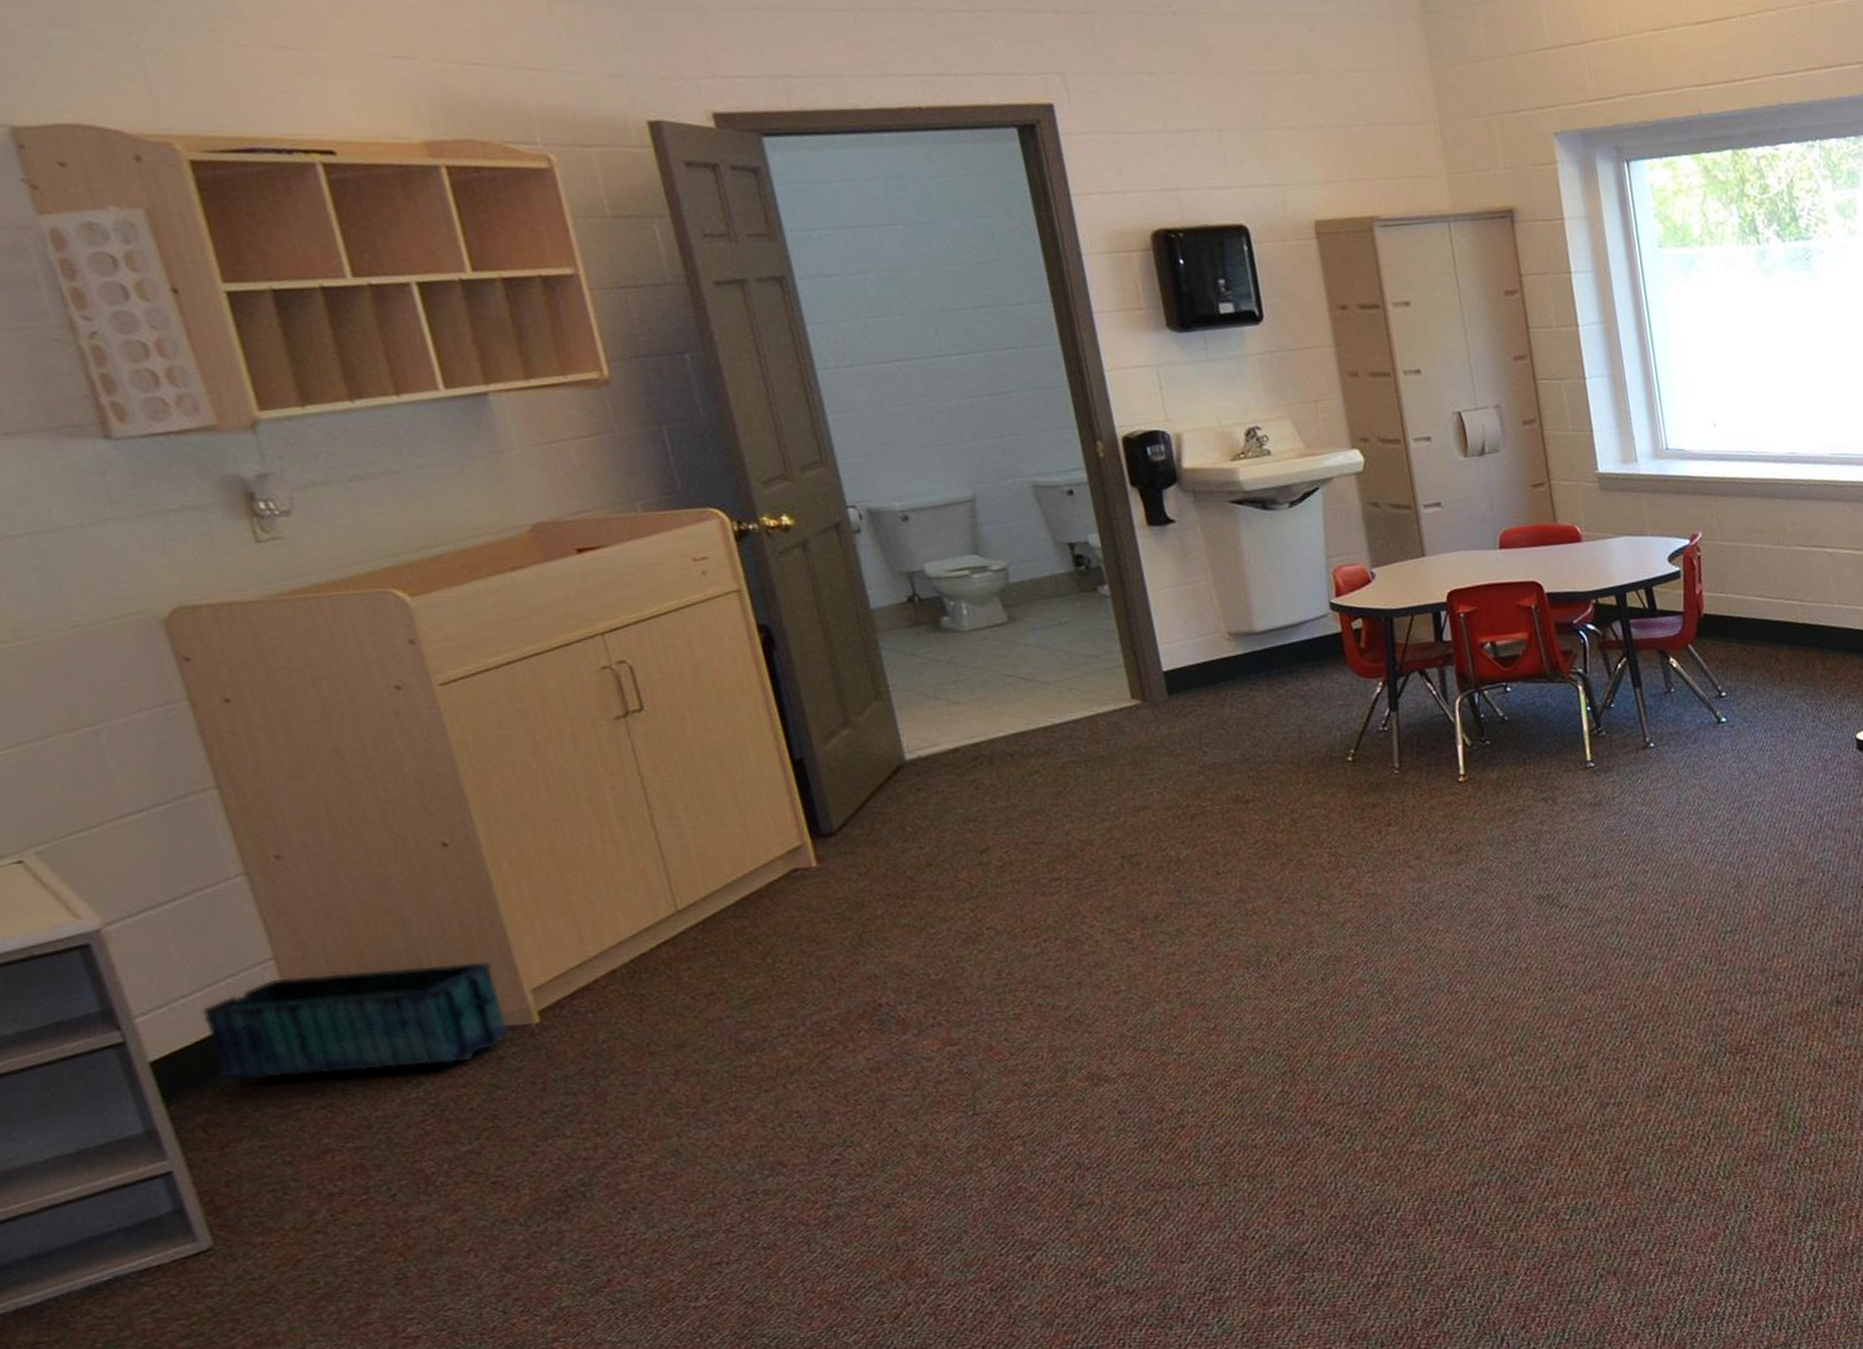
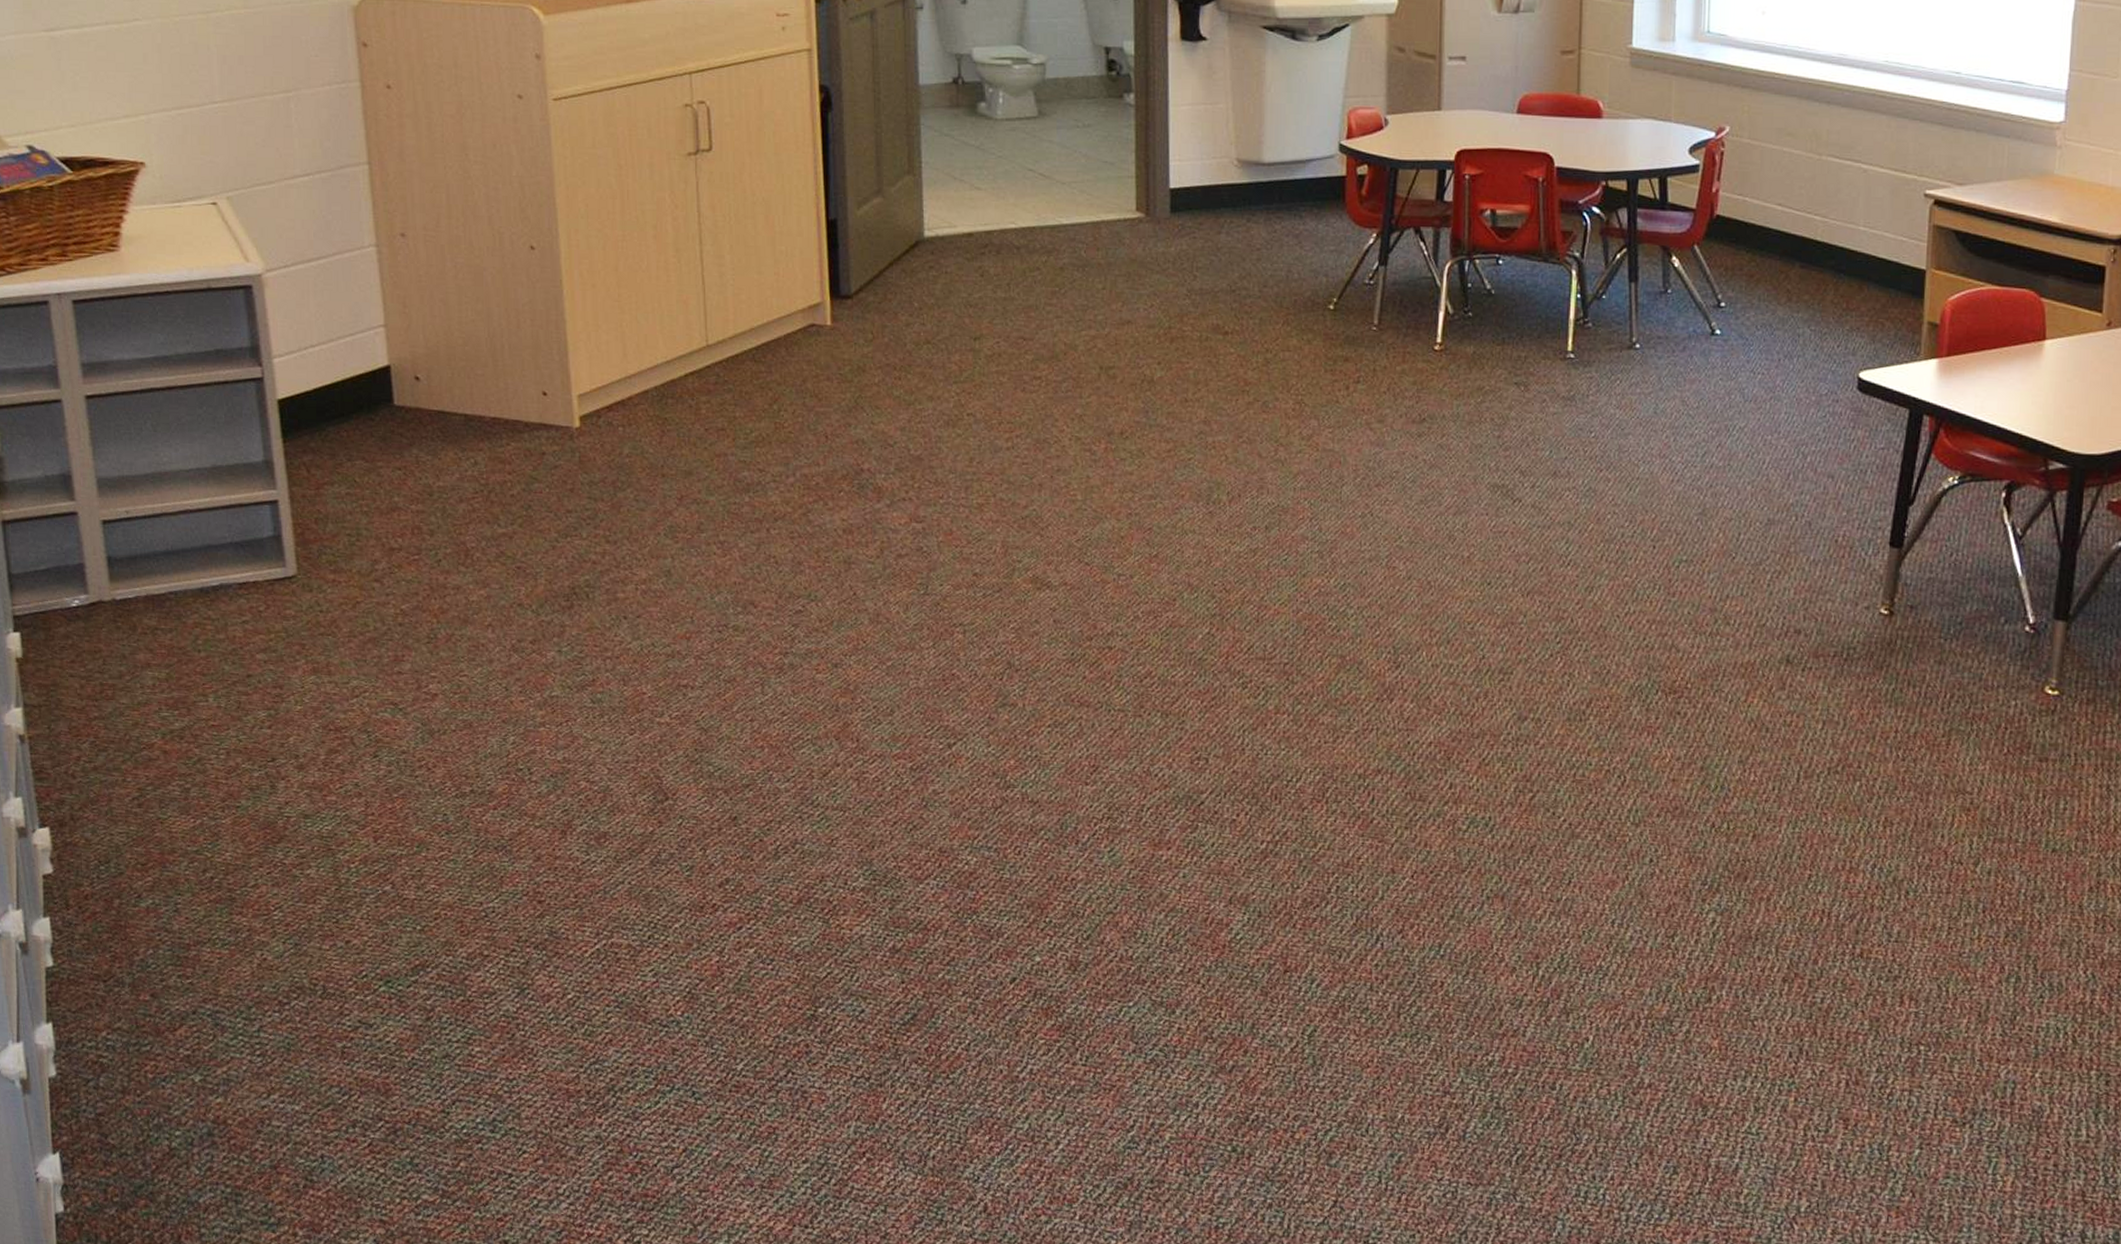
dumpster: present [202,960,509,1087] -> none [324,343,554,451]

